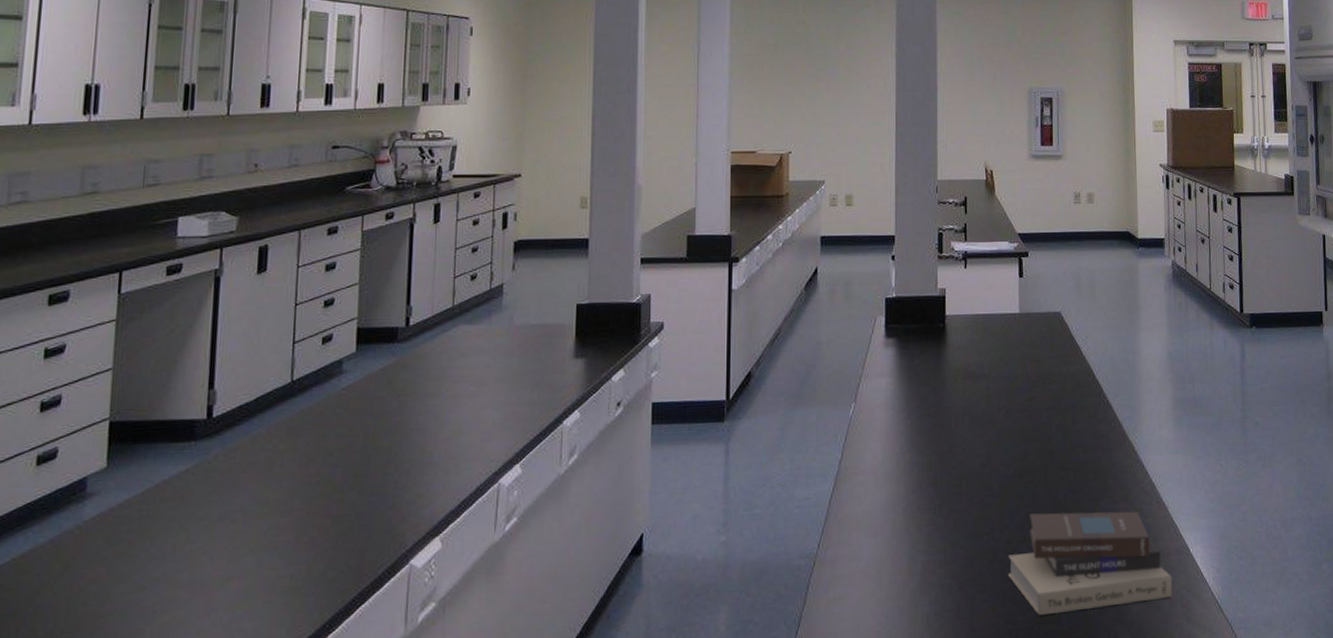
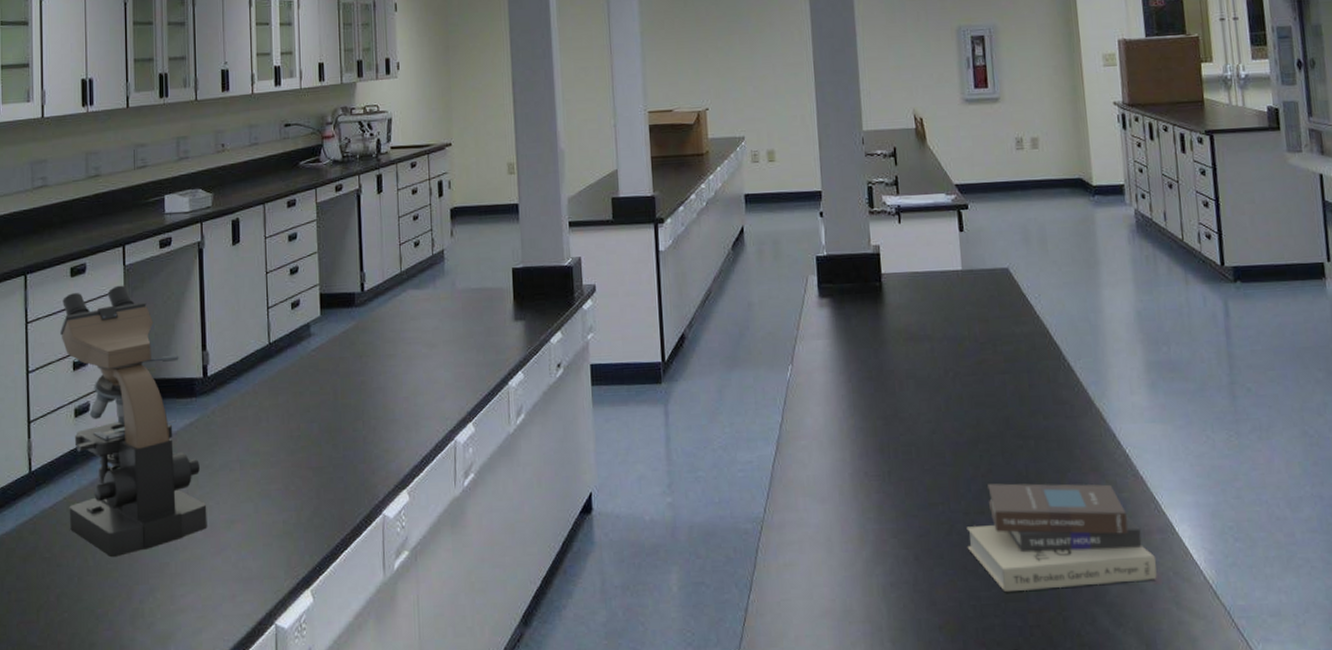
microscope: none [17,315,198,624] -> present [60,285,207,556]

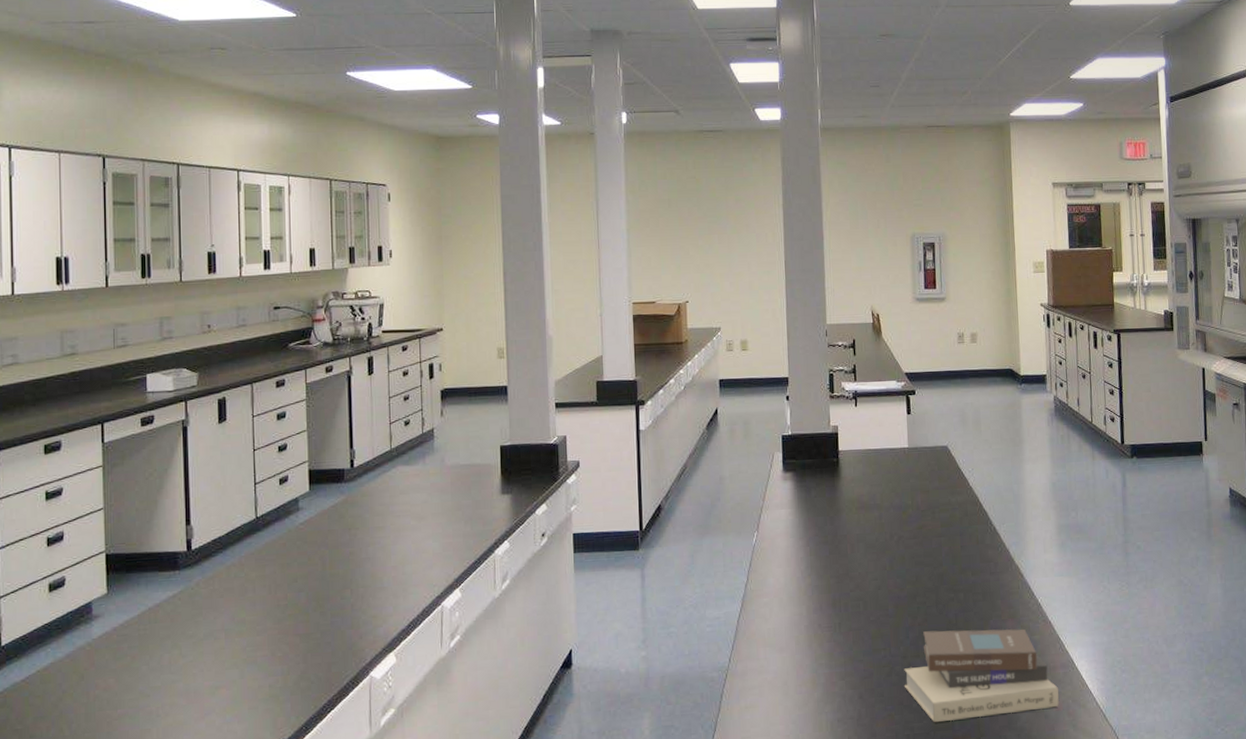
microscope: present [60,285,207,556] -> none [33,462,191,726]

